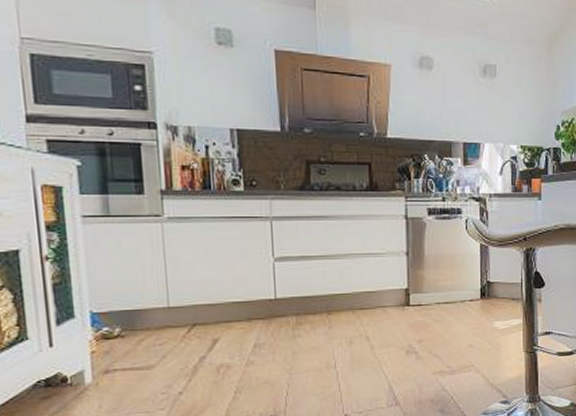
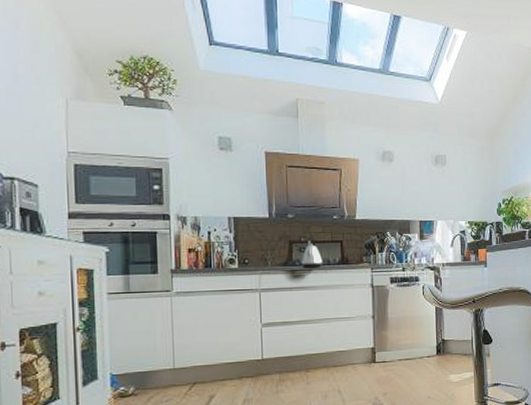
kettle: none [320,154,348,194] -> present [301,235,323,268]

